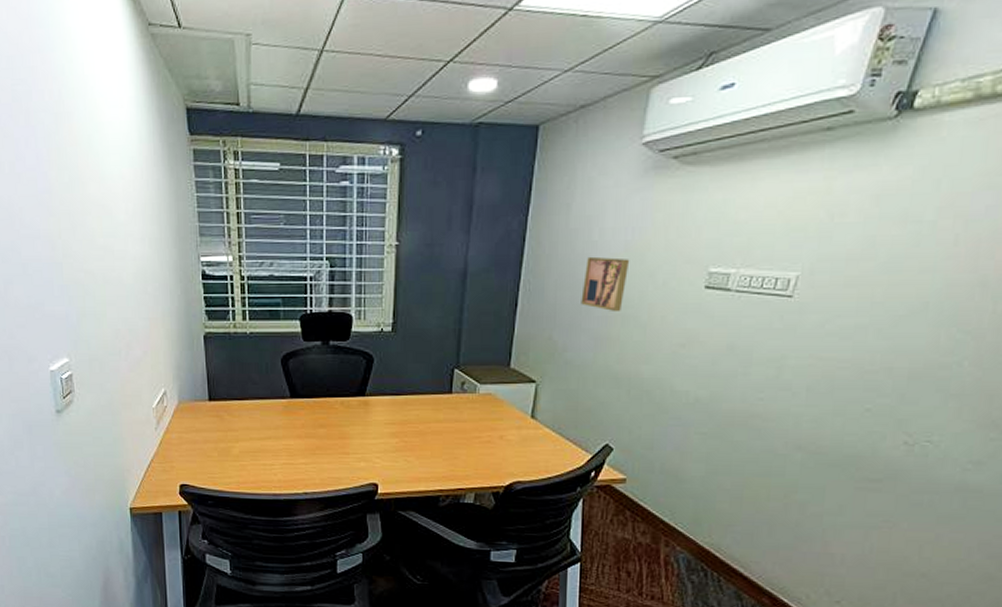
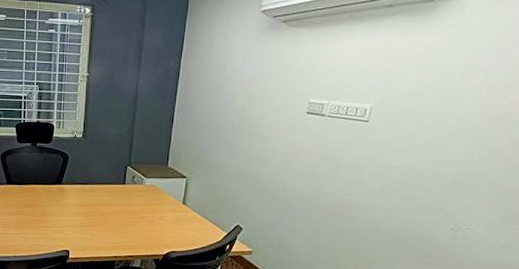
wall art: present [581,256,630,312] -> none [219,88,254,129]

